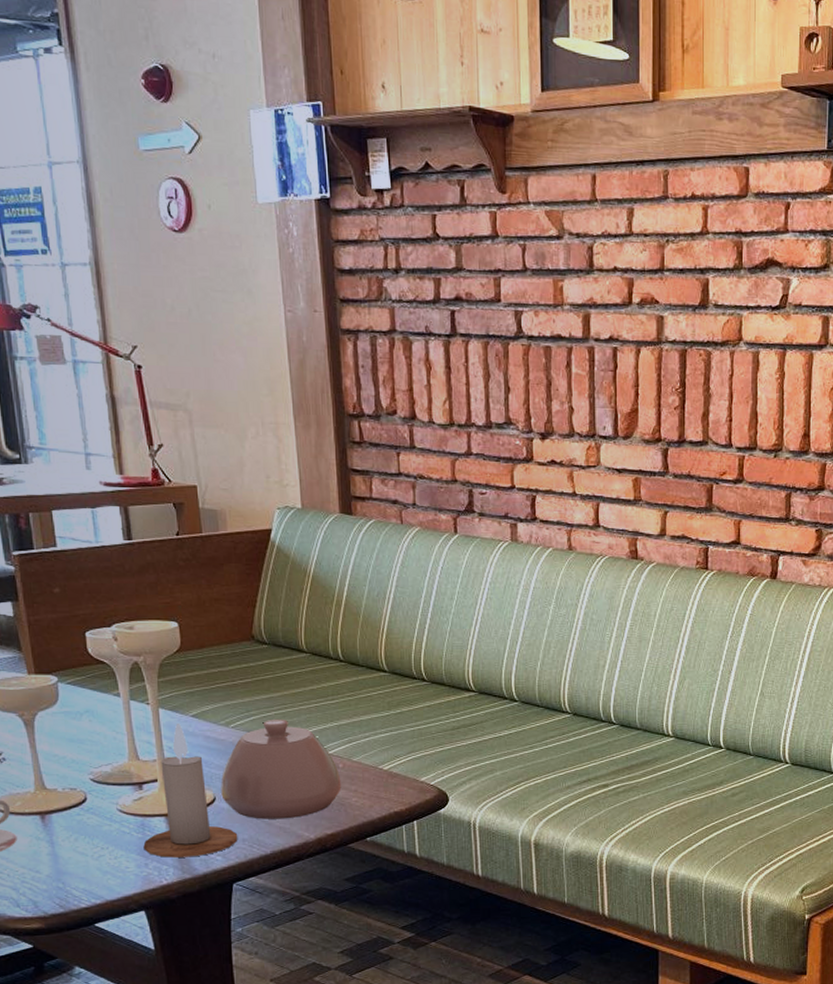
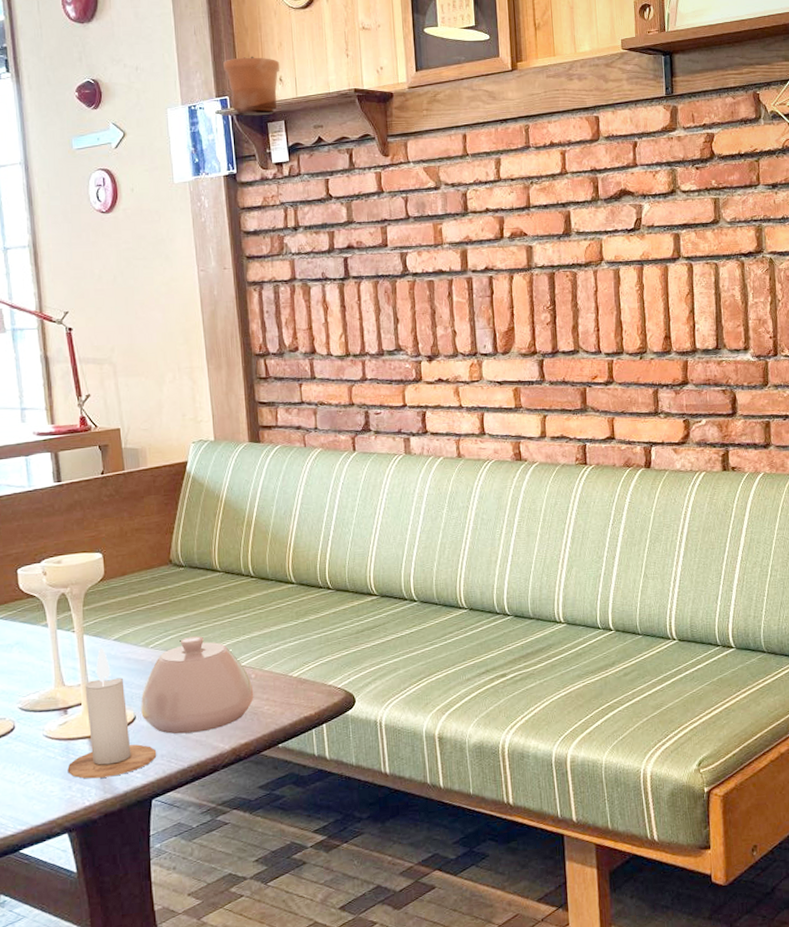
planter: none [316,53,383,130] -> present [223,56,280,116]

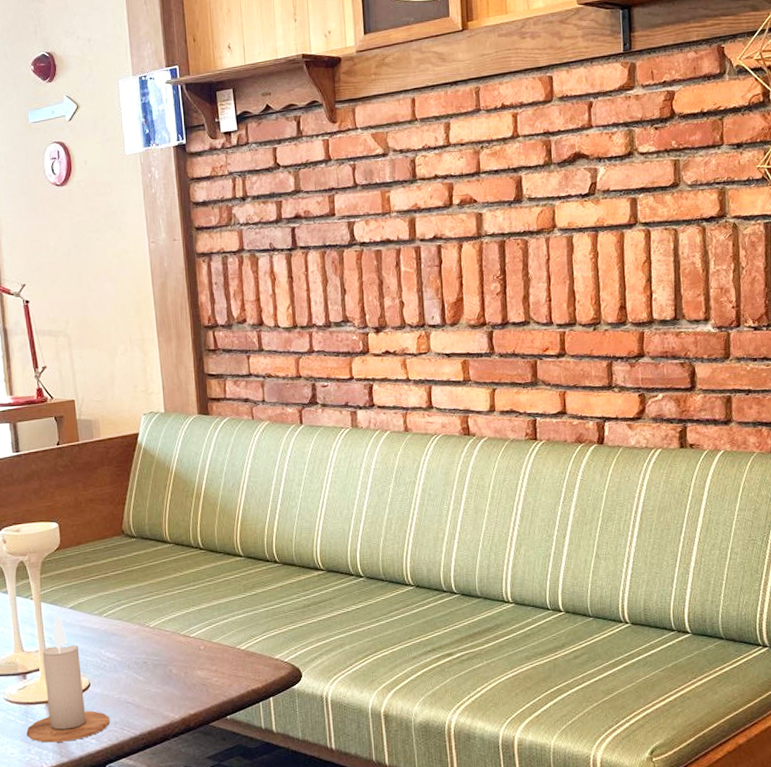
sugar bowl: present [140,635,254,734] -> none [95,606,203,703]
planter: present [223,56,280,116] -> none [173,24,229,85]

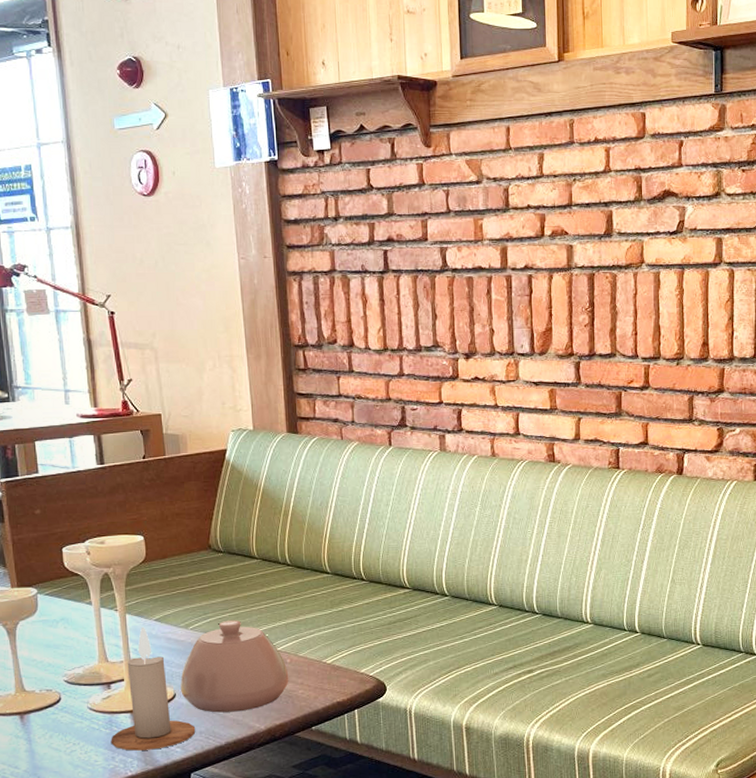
sugar bowl: none [95,606,203,703] -> present [180,619,289,713]

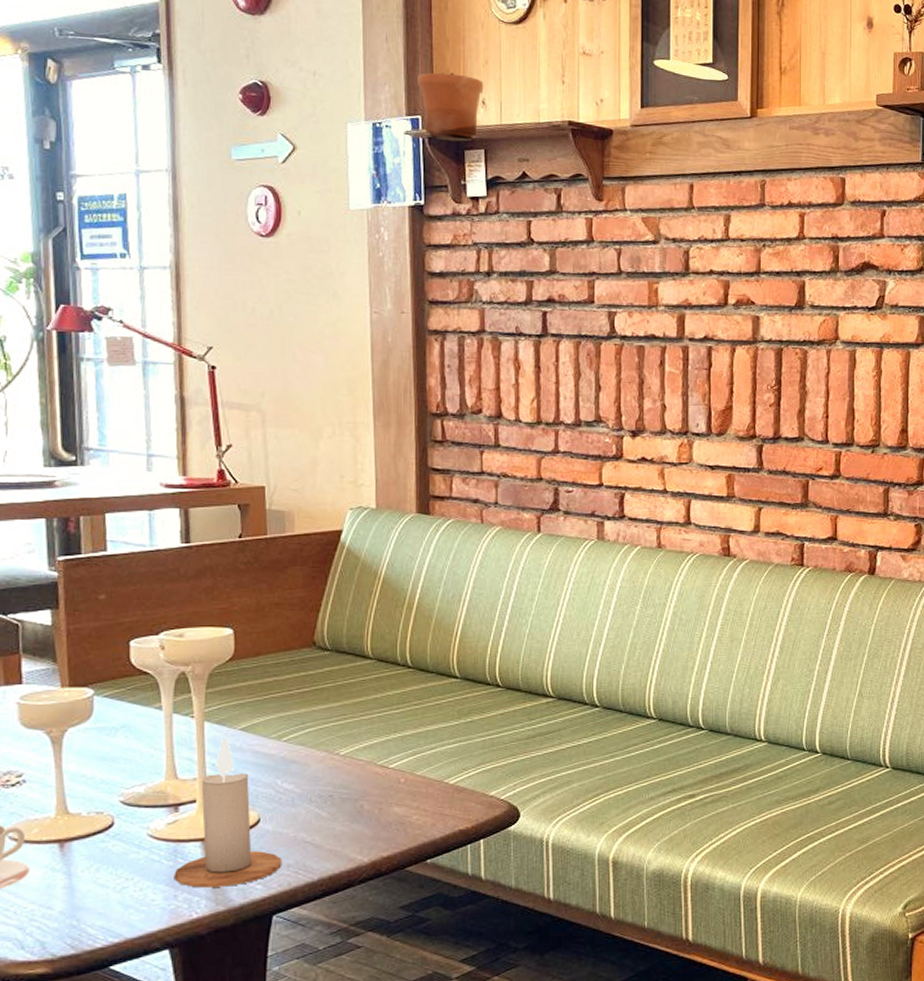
sugar bowl: present [180,619,289,713] -> none [267,730,402,842]
planter: none [266,37,323,101] -> present [418,72,484,142]

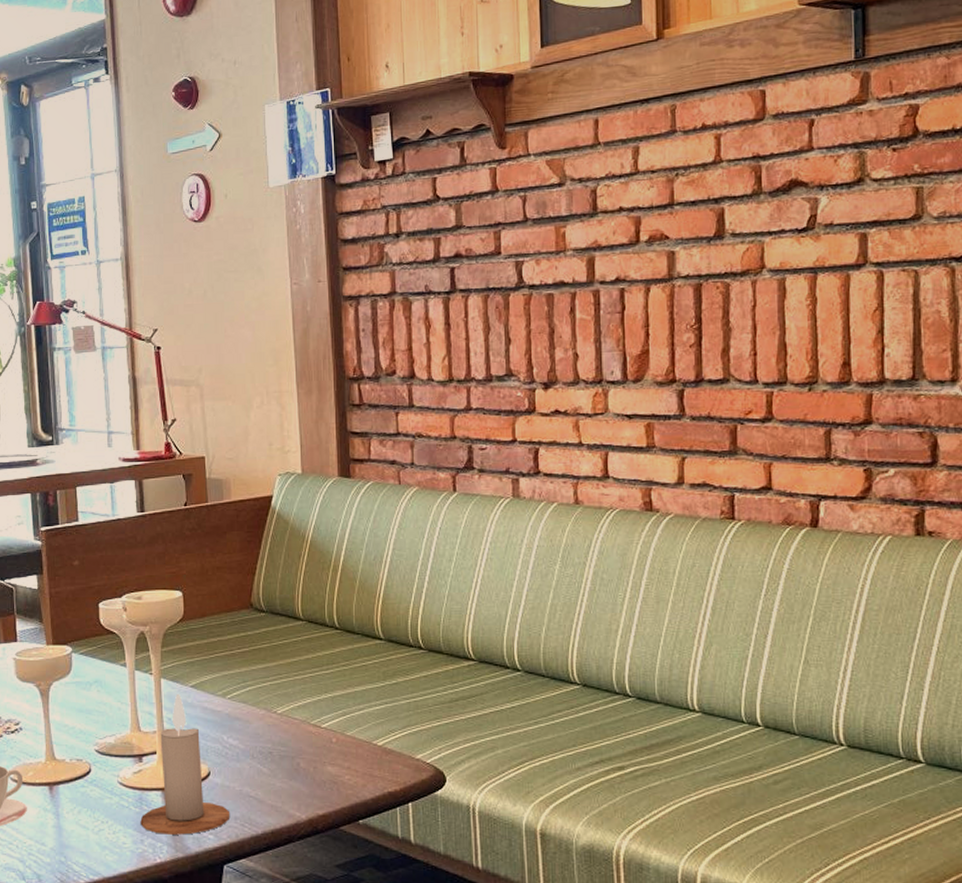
planter: present [418,72,484,142] -> none [326,41,387,109]

